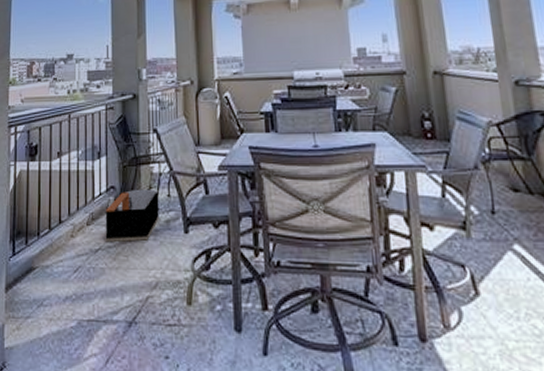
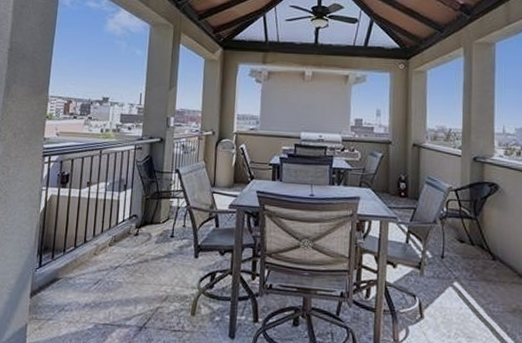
storage bin: present [105,189,159,243] -> none [124,219,176,262]

